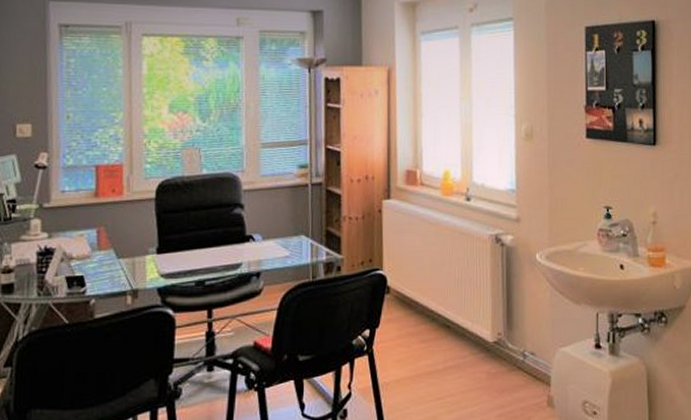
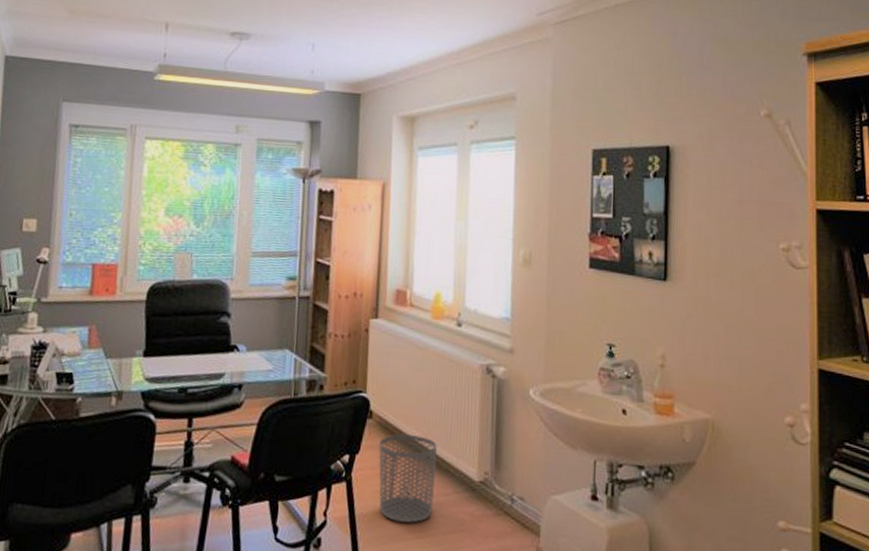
waste bin: none [398,304,453,386] -> present [379,433,437,523]

